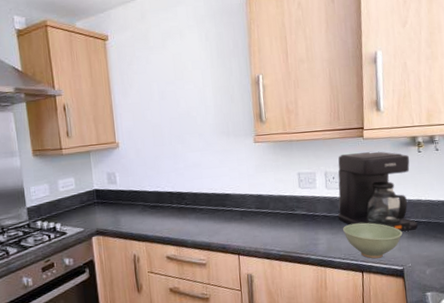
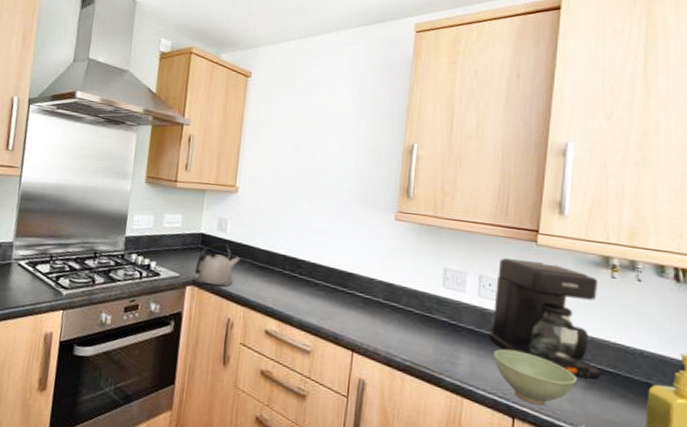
kettle: none [96,193,134,231] -> present [194,243,241,286]

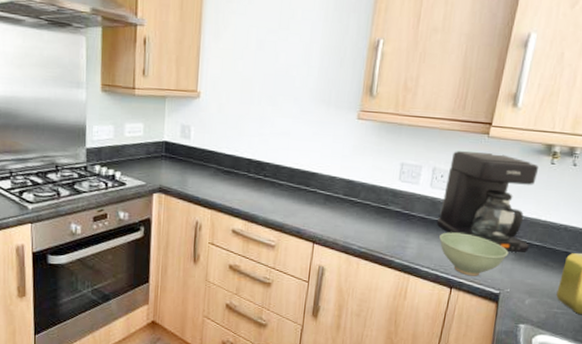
kettle: present [194,243,241,286] -> none [160,150,206,192]

